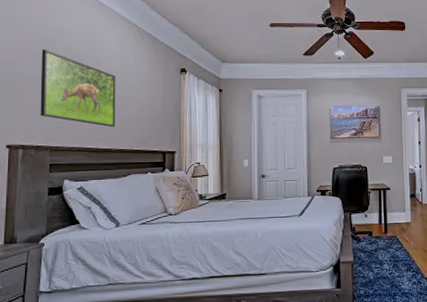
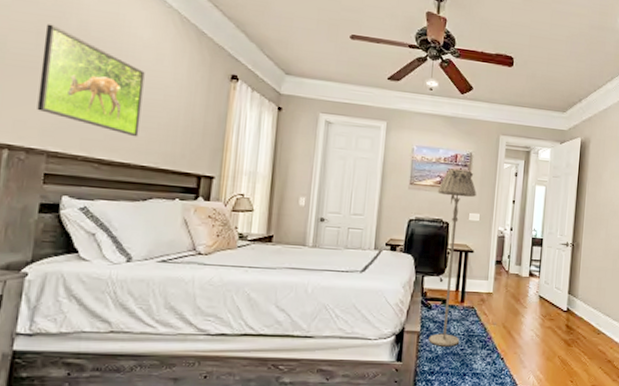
floor lamp: none [354,121,387,273] -> present [428,168,476,347]

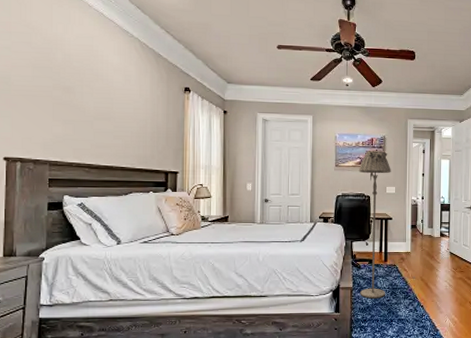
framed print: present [37,24,145,137] -> none [38,59,117,145]

